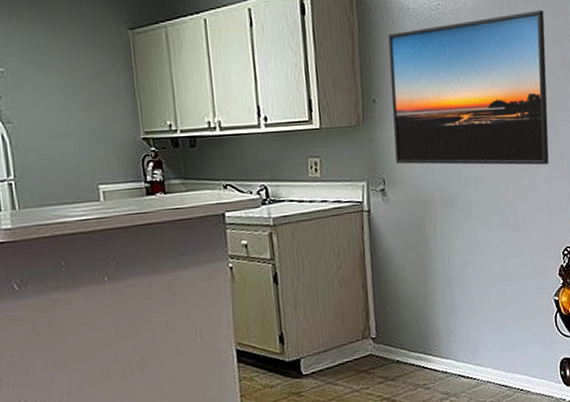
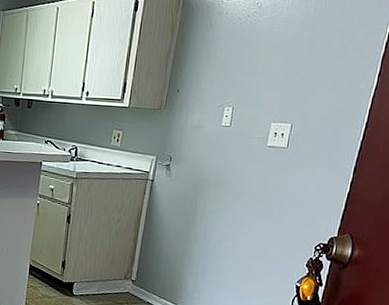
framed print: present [388,10,549,165] -> none [185,25,357,168]

